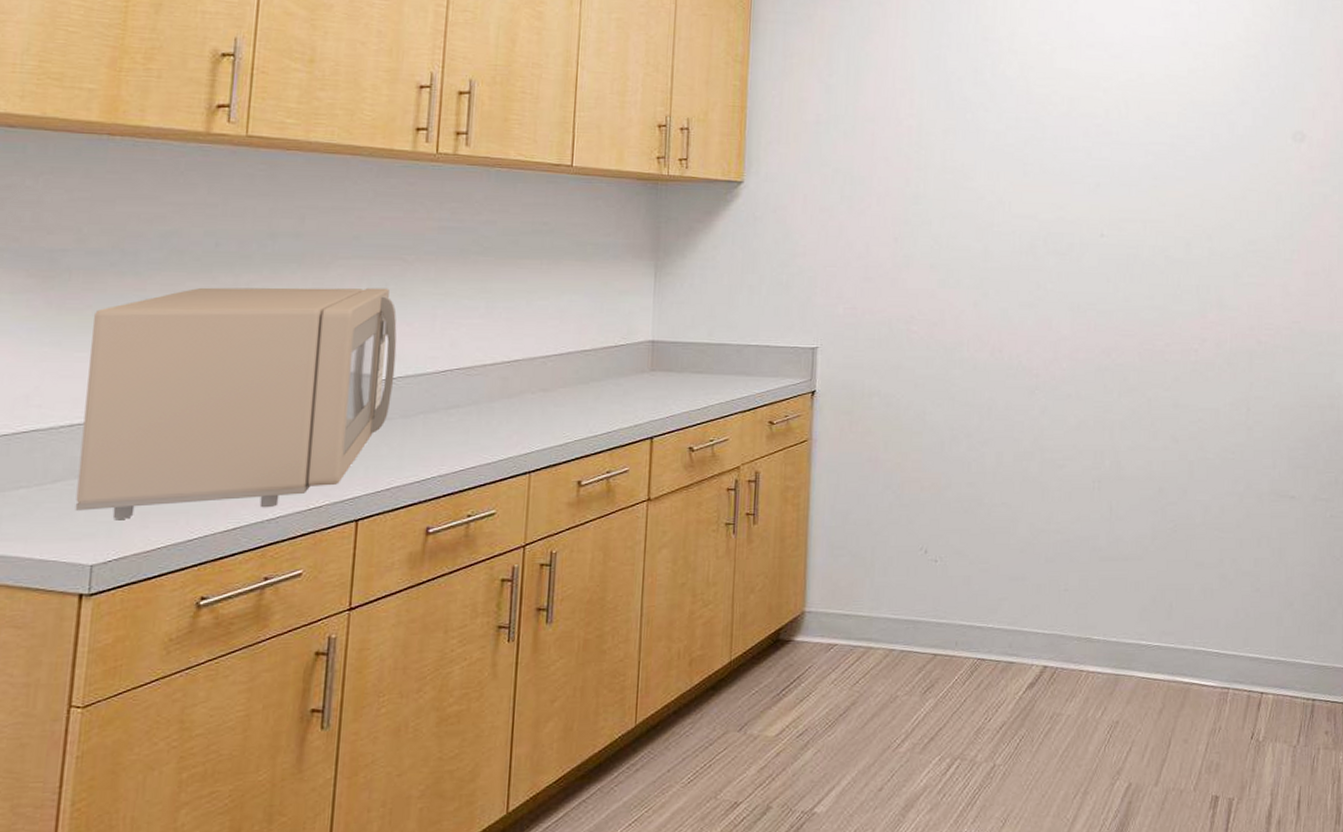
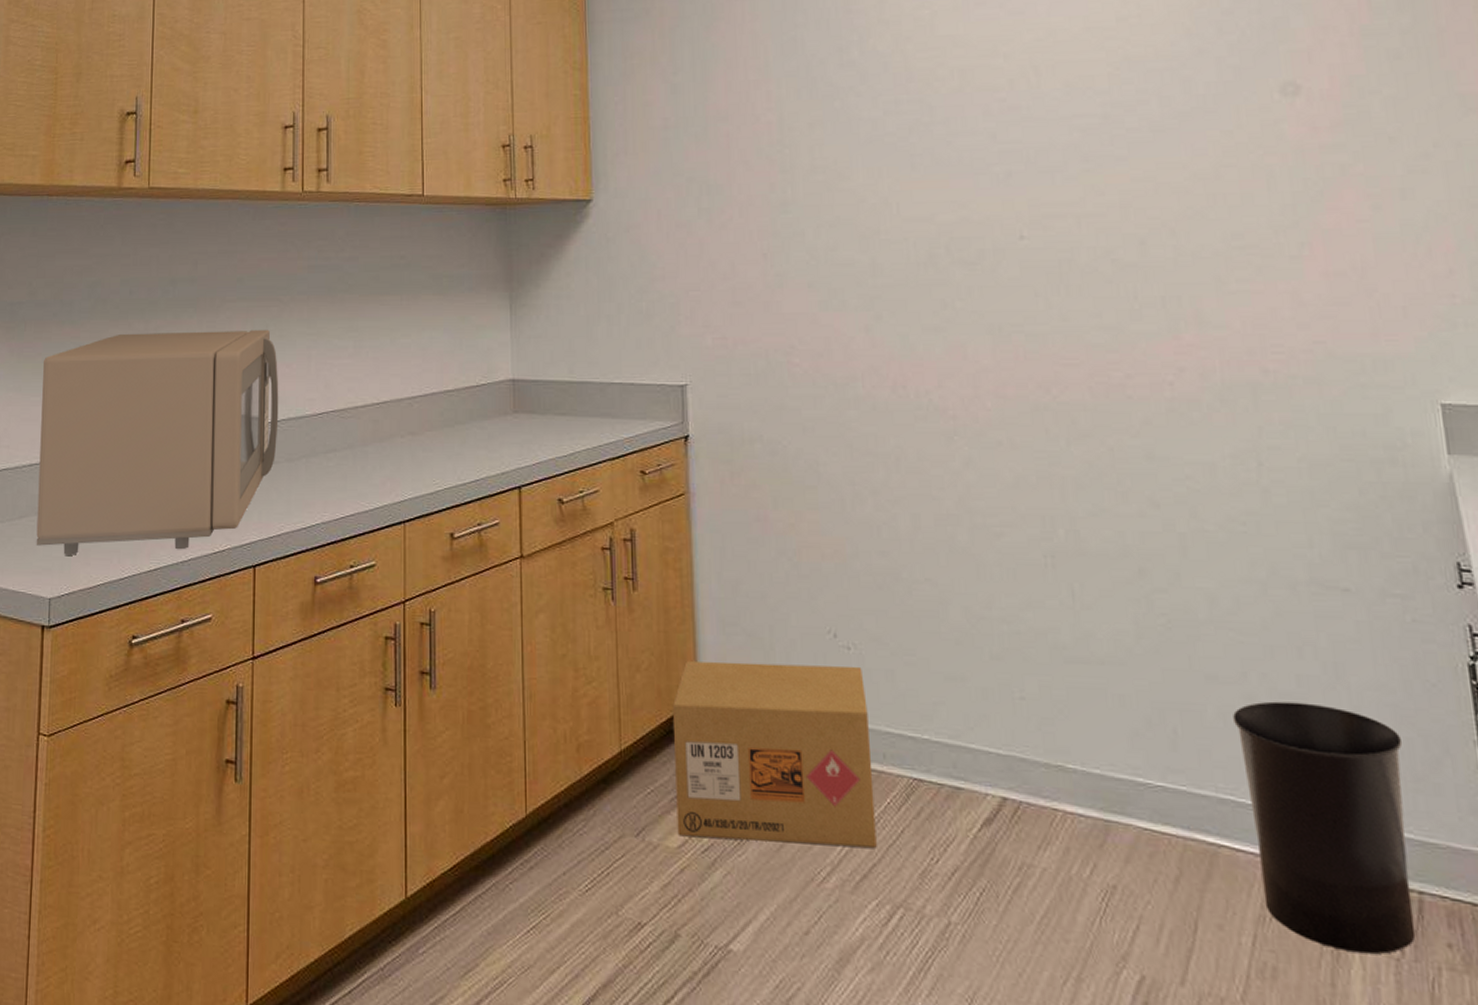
cardboard box: none [776,575,947,726] -> present [672,661,877,848]
waste bin: none [1211,577,1315,746] -> present [1233,701,1416,954]

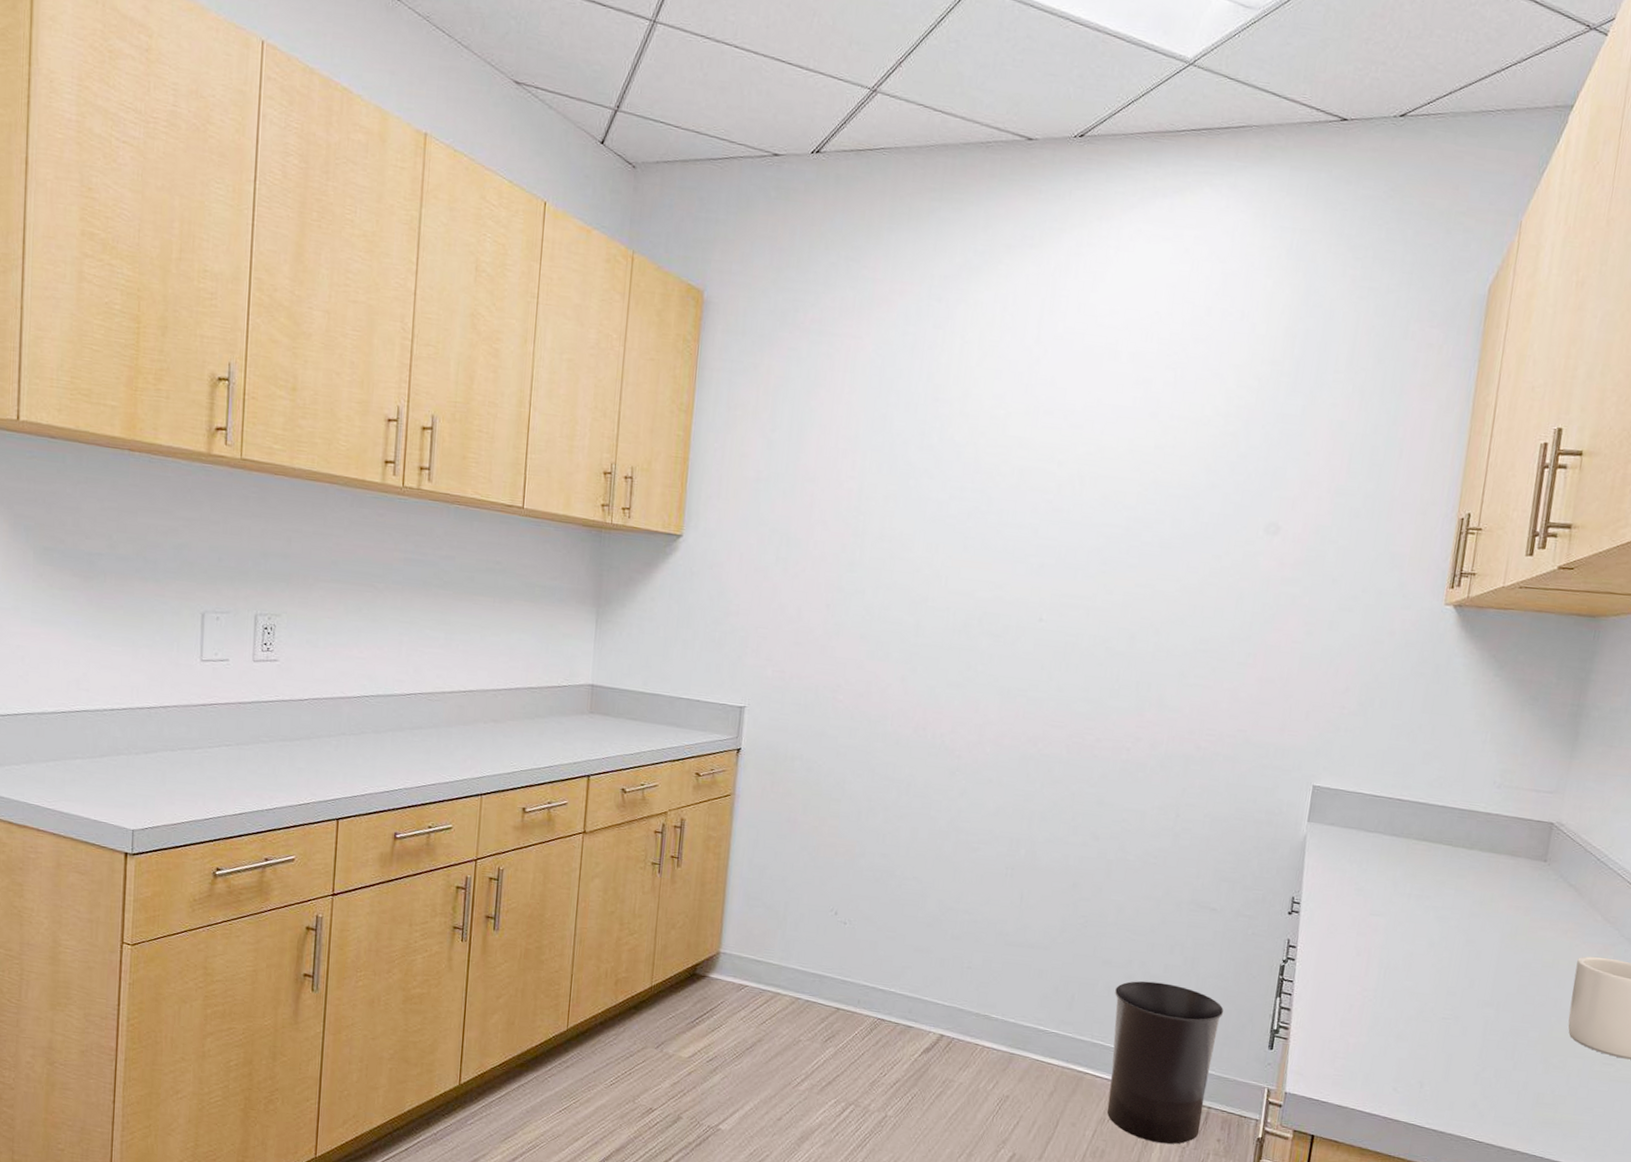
microwave: present [36,329,279,555] -> none [118,597,370,800]
cardboard box: present [672,661,877,848] -> none [689,924,853,1064]

